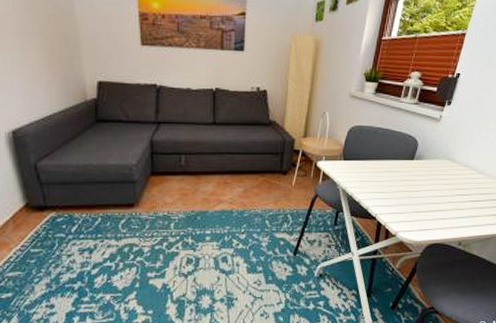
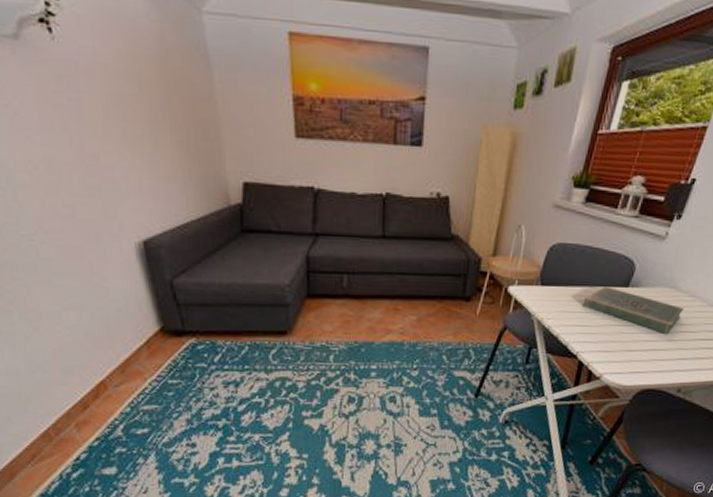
book: none [378,160,459,198] -> present [582,287,684,335]

